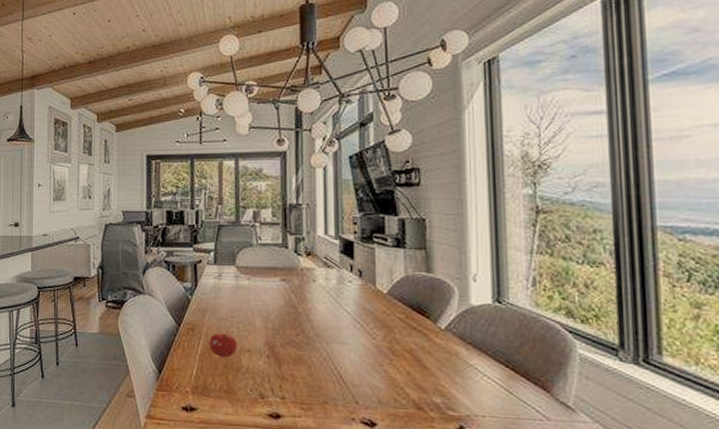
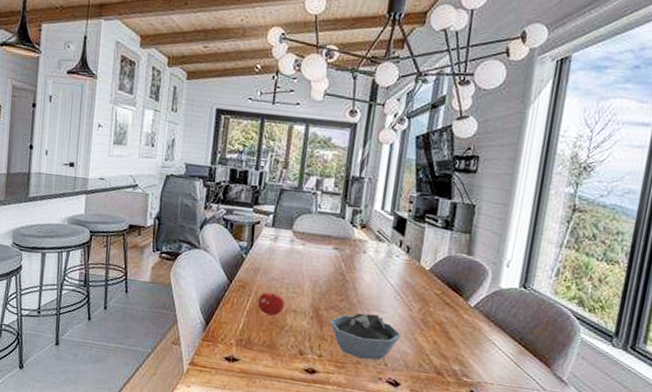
bowl: none [288,347,369,398] -> present [330,313,402,360]

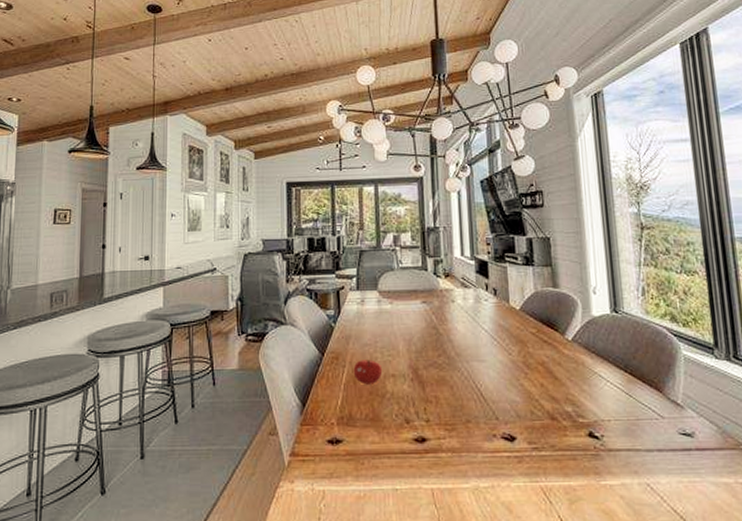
bowl: present [330,313,402,360] -> none [431,365,507,417]

